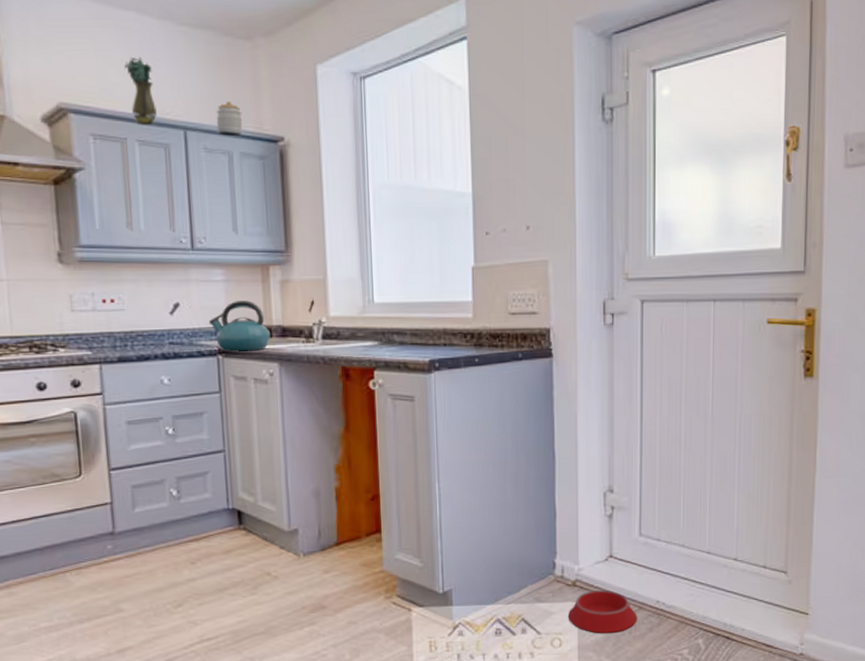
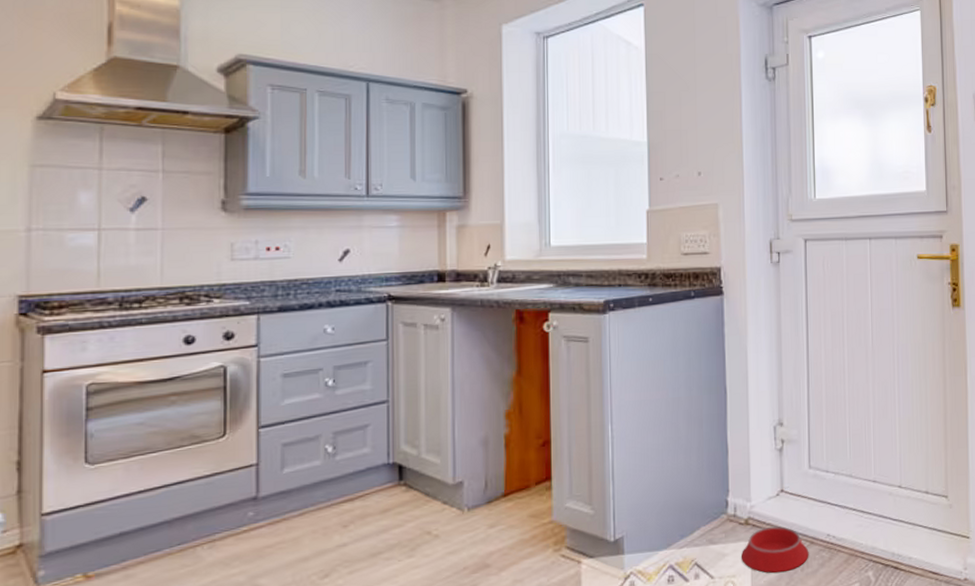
vase: present [124,56,157,126] -> none [310,13,340,78]
kettle: present [208,301,271,352] -> none [379,246,444,298]
jar: present [215,100,243,136] -> none [400,55,427,88]

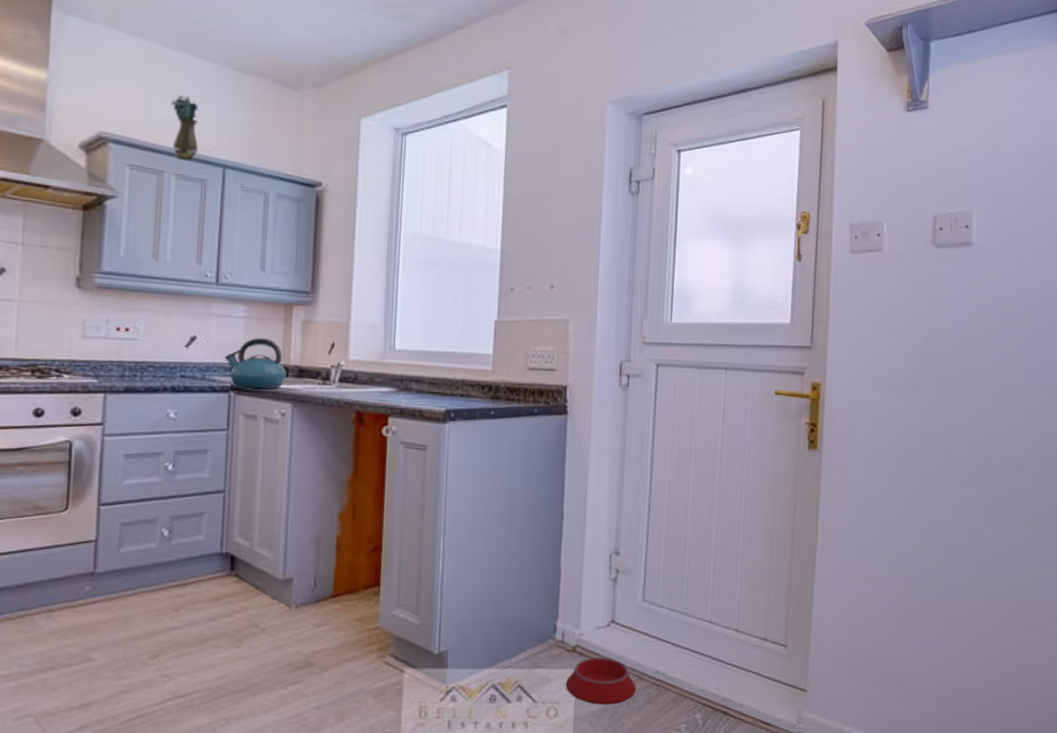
vase: none [310,13,340,78] -> present [171,94,198,162]
kettle: none [379,246,444,298] -> present [224,338,287,390]

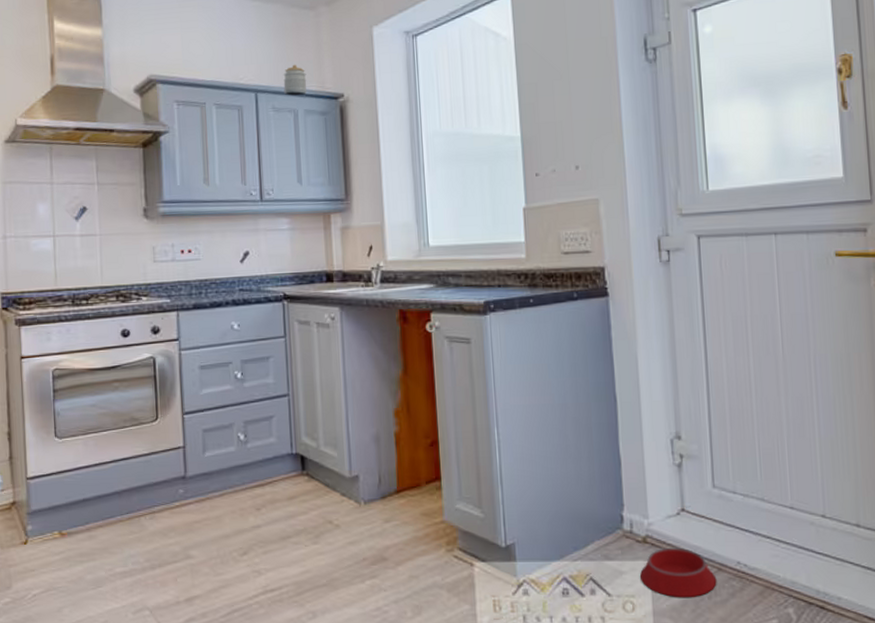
vase: present [171,94,198,162] -> none [205,31,232,91]
kettle: present [224,338,287,390] -> none [275,247,333,297]
jar: none [256,144,283,178] -> present [283,64,307,96]

